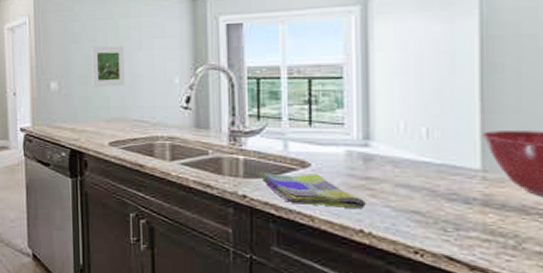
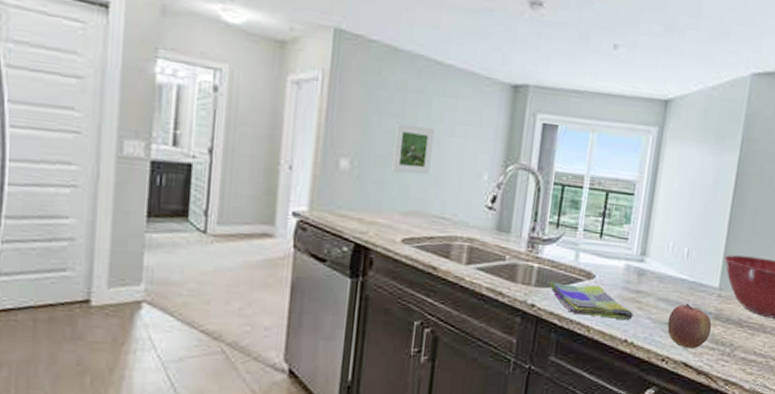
apple: none [414,188,481,241] -> present [667,302,712,349]

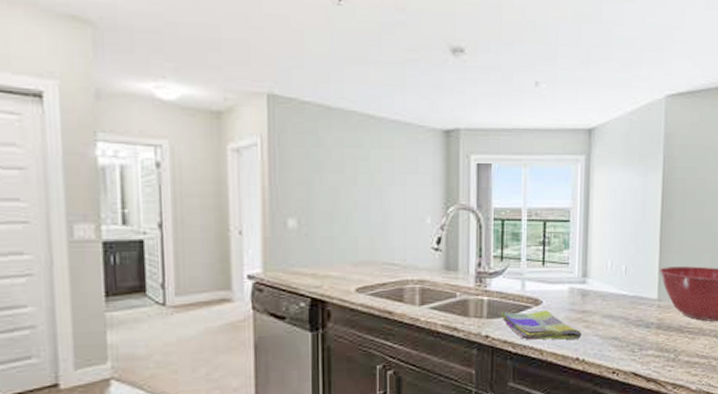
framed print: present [391,123,434,175] -> none [337,178,375,227]
apple: present [667,302,712,349] -> none [614,316,655,359]

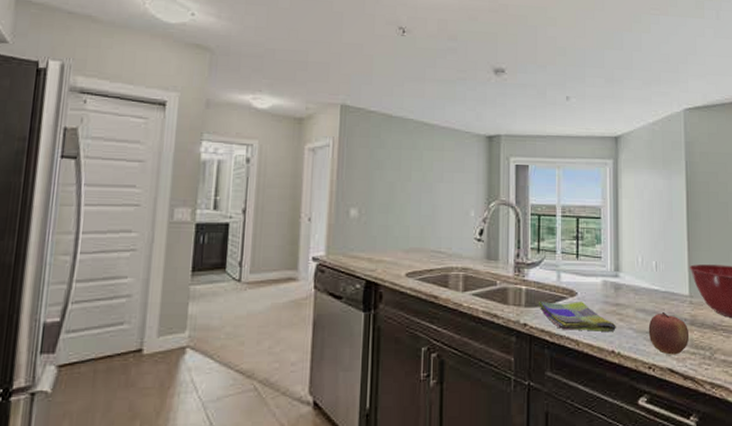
apple: none [614,316,655,359] -> present [648,311,690,355]

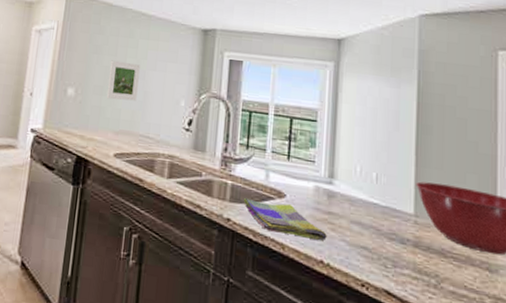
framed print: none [393,175,426,217] -> present [106,60,140,101]
apple: present [648,311,690,355] -> none [363,227,412,277]

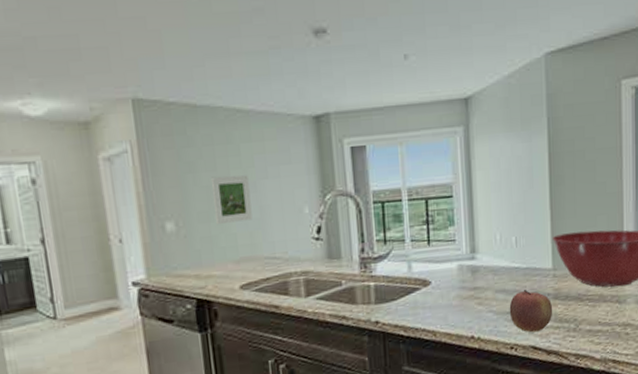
dish towel: present [244,198,327,241] -> none [390,290,475,323]
apple: none [363,227,412,277] -> present [509,289,553,333]

